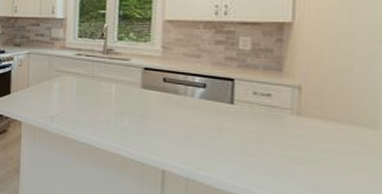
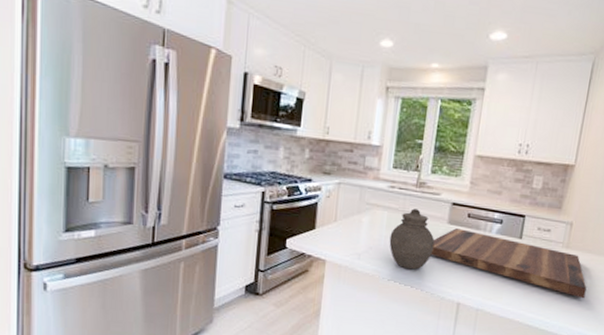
jar: none [81,74,129,134] -> present [389,208,435,270]
cutting board: none [125,93,337,177] -> present [430,228,587,299]

